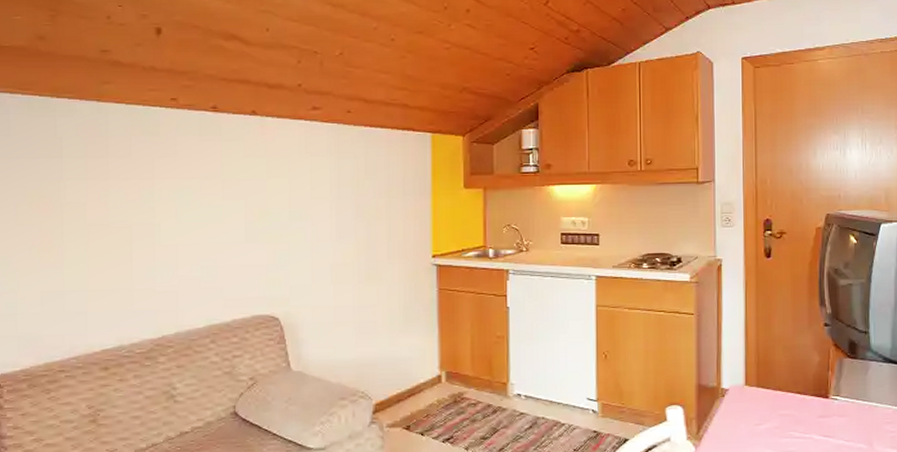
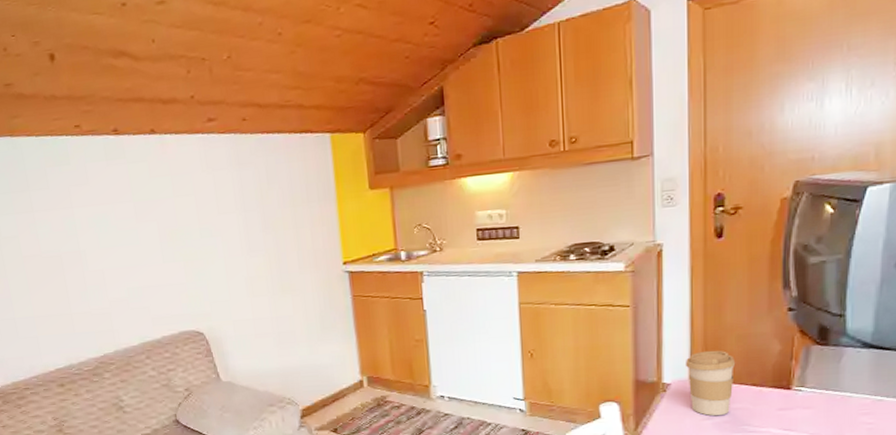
coffee cup: none [740,359,783,422] -> present [685,350,736,416]

